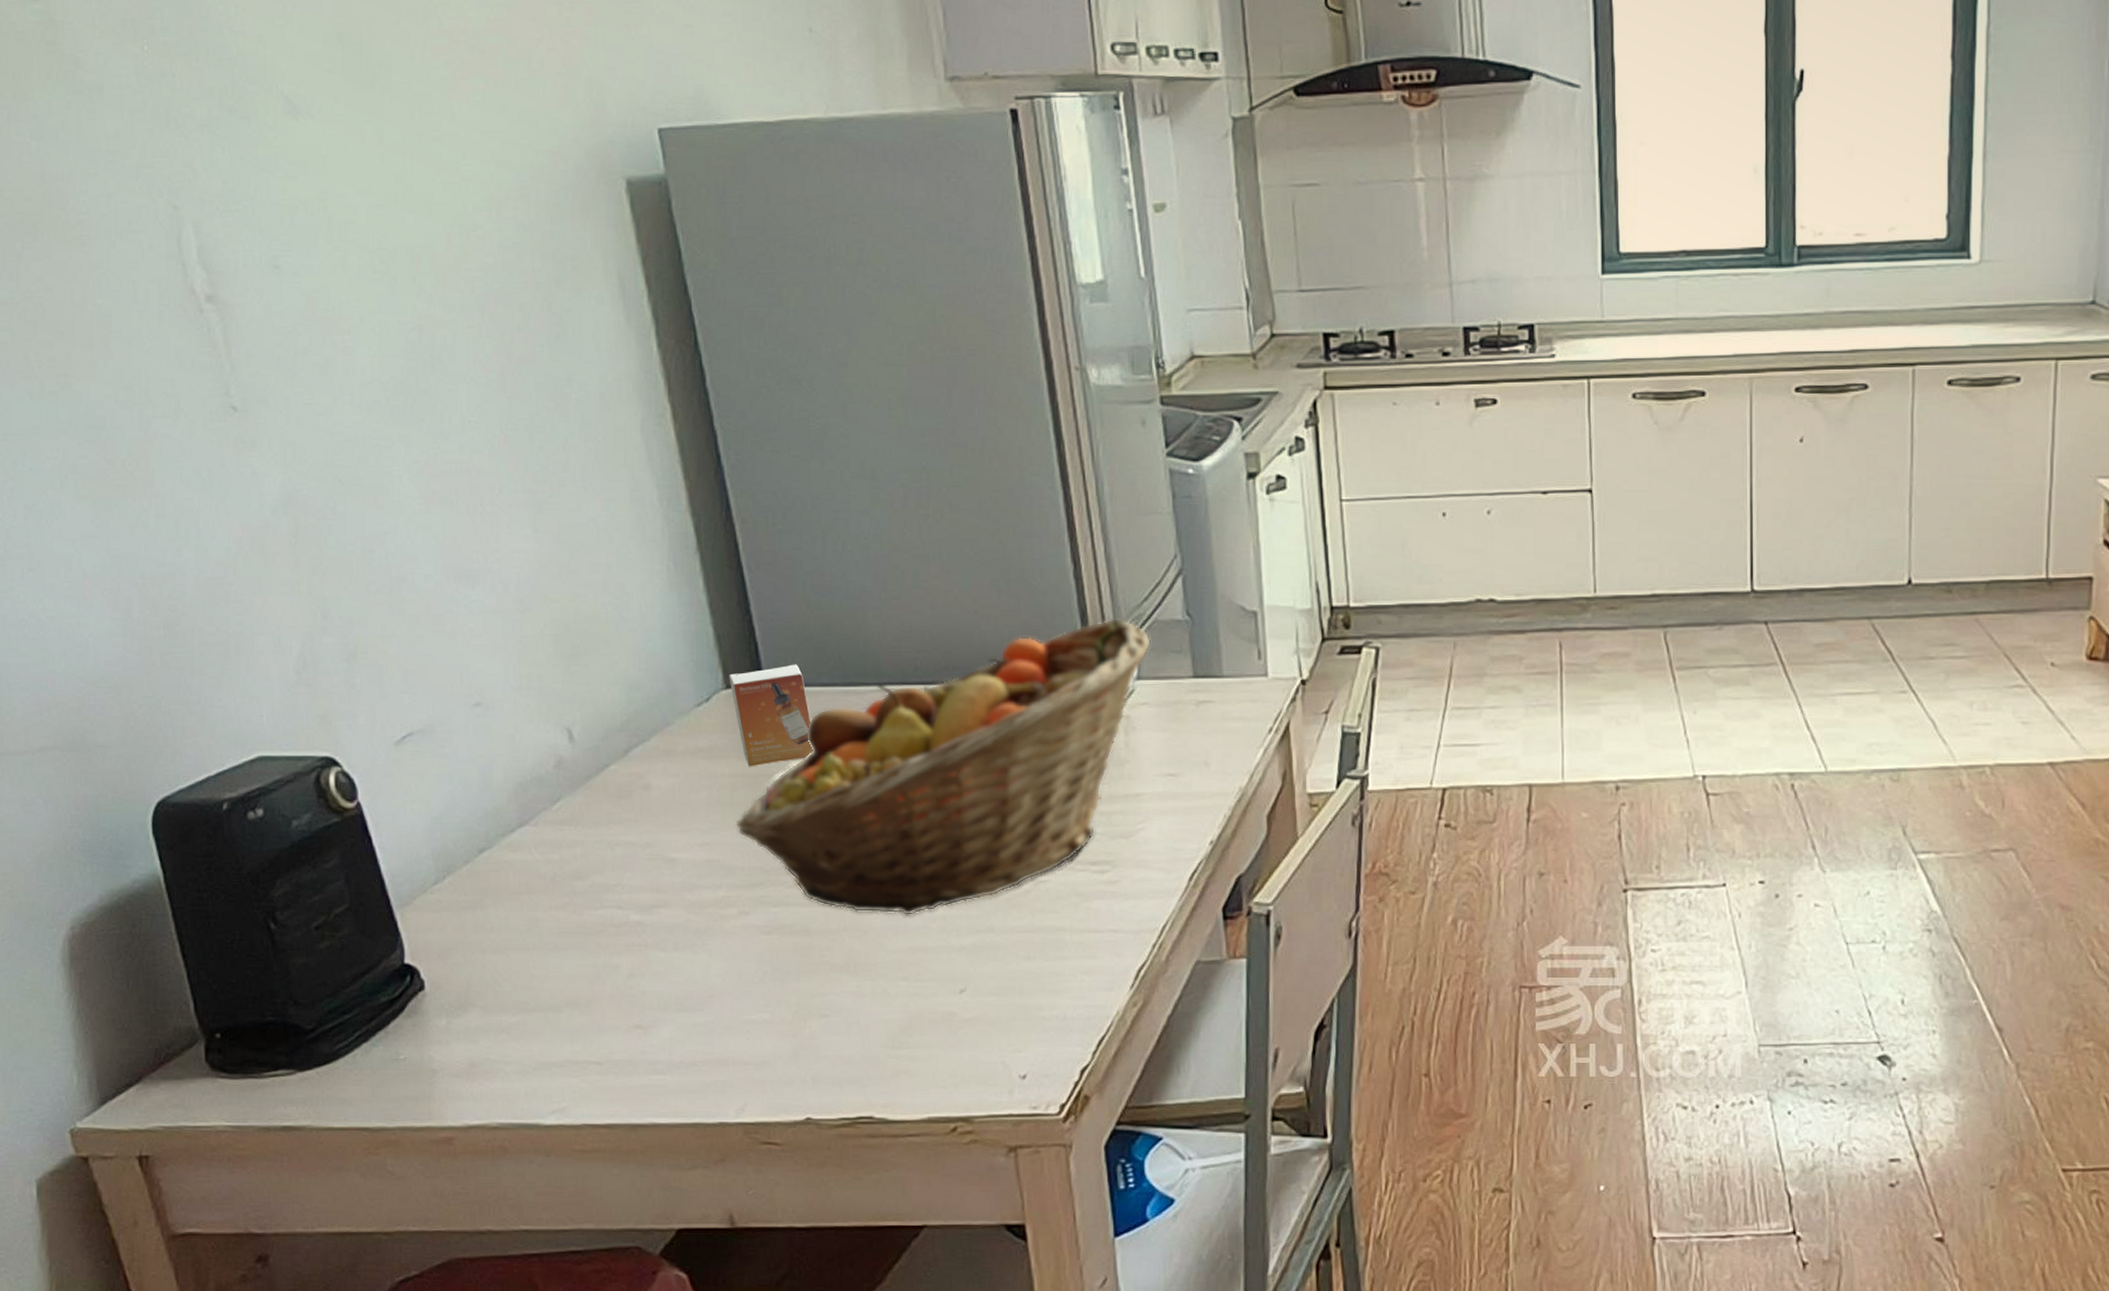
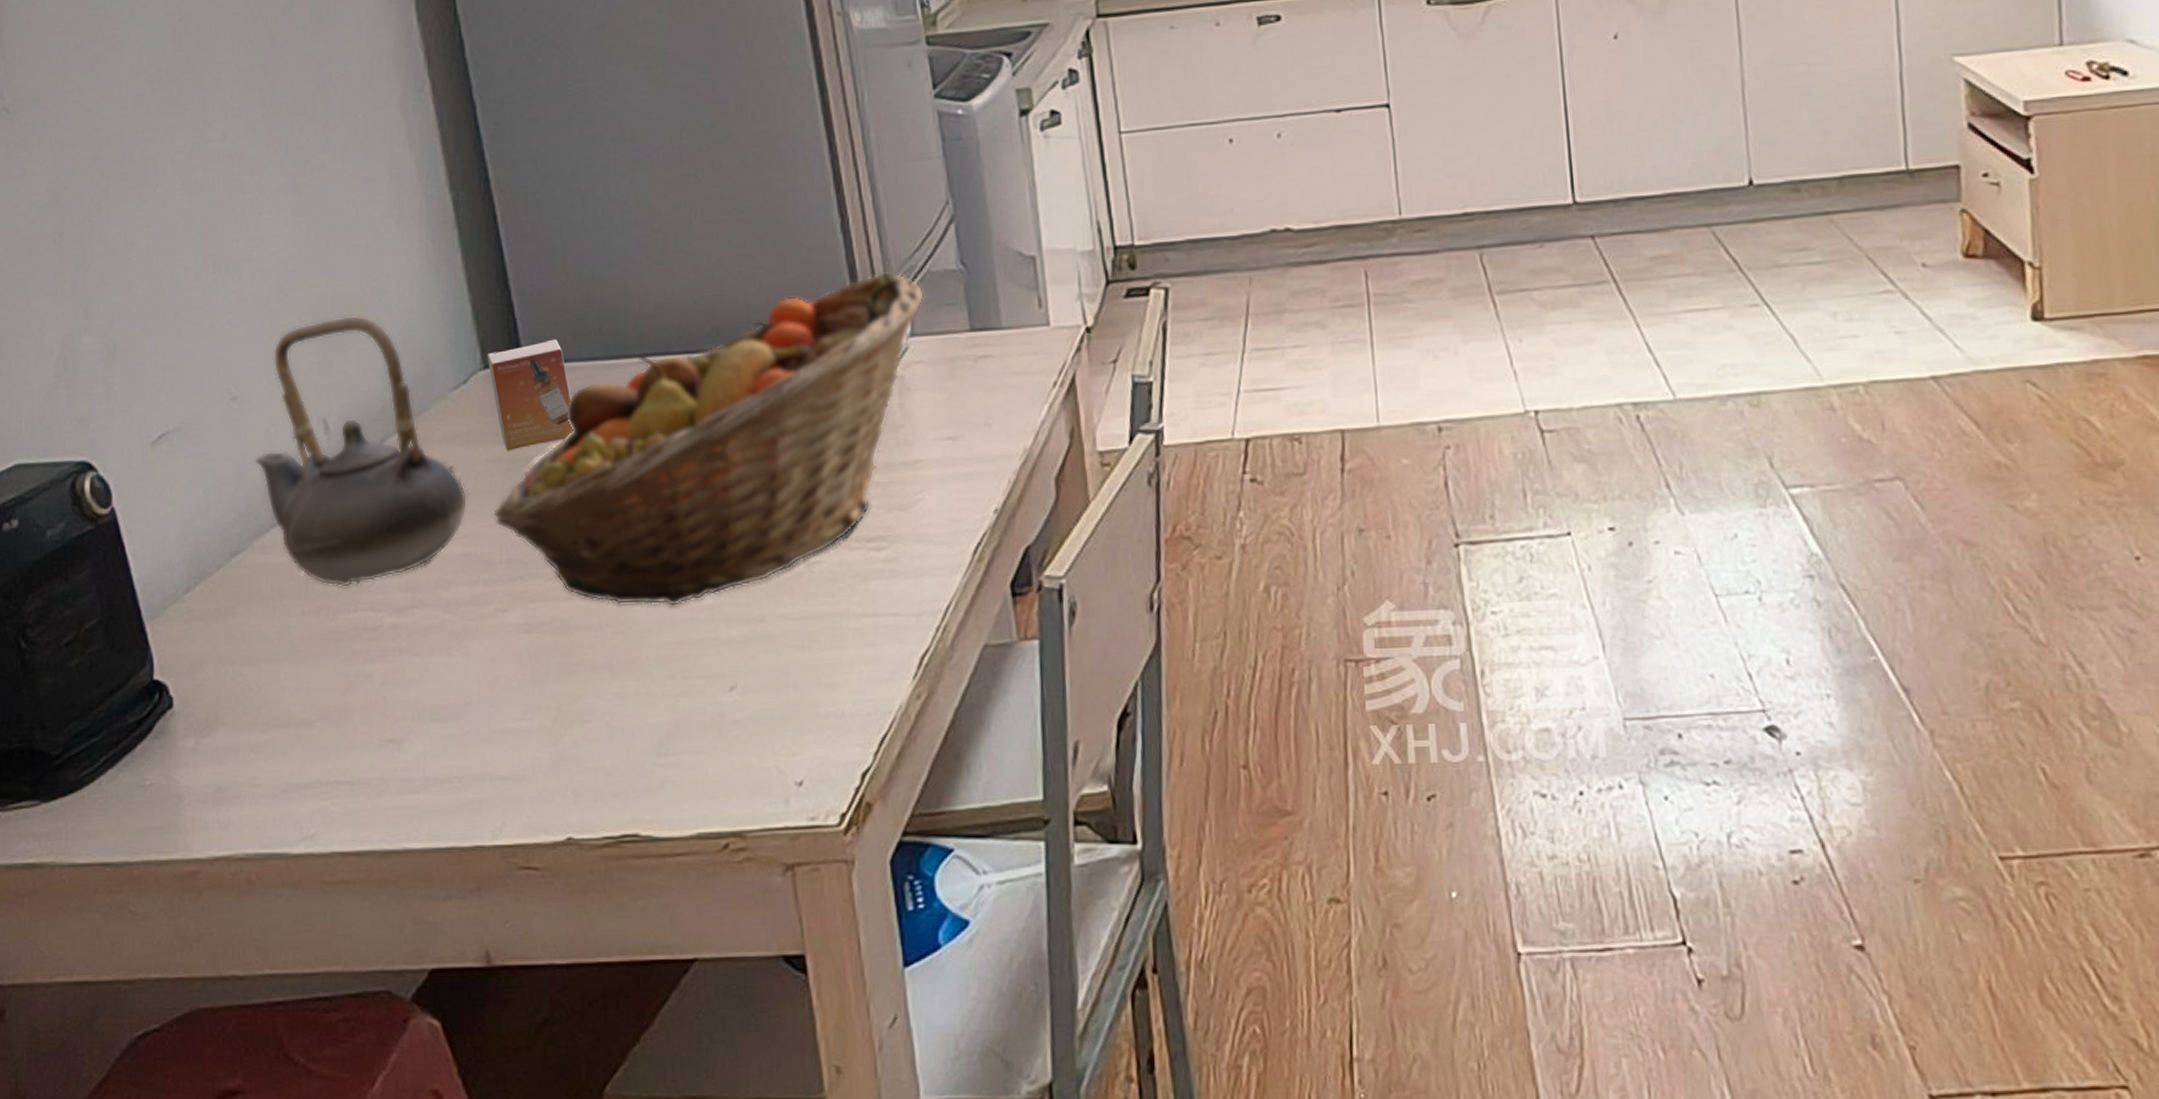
teapot: none [500,631,711,886] -> present [254,315,468,587]

